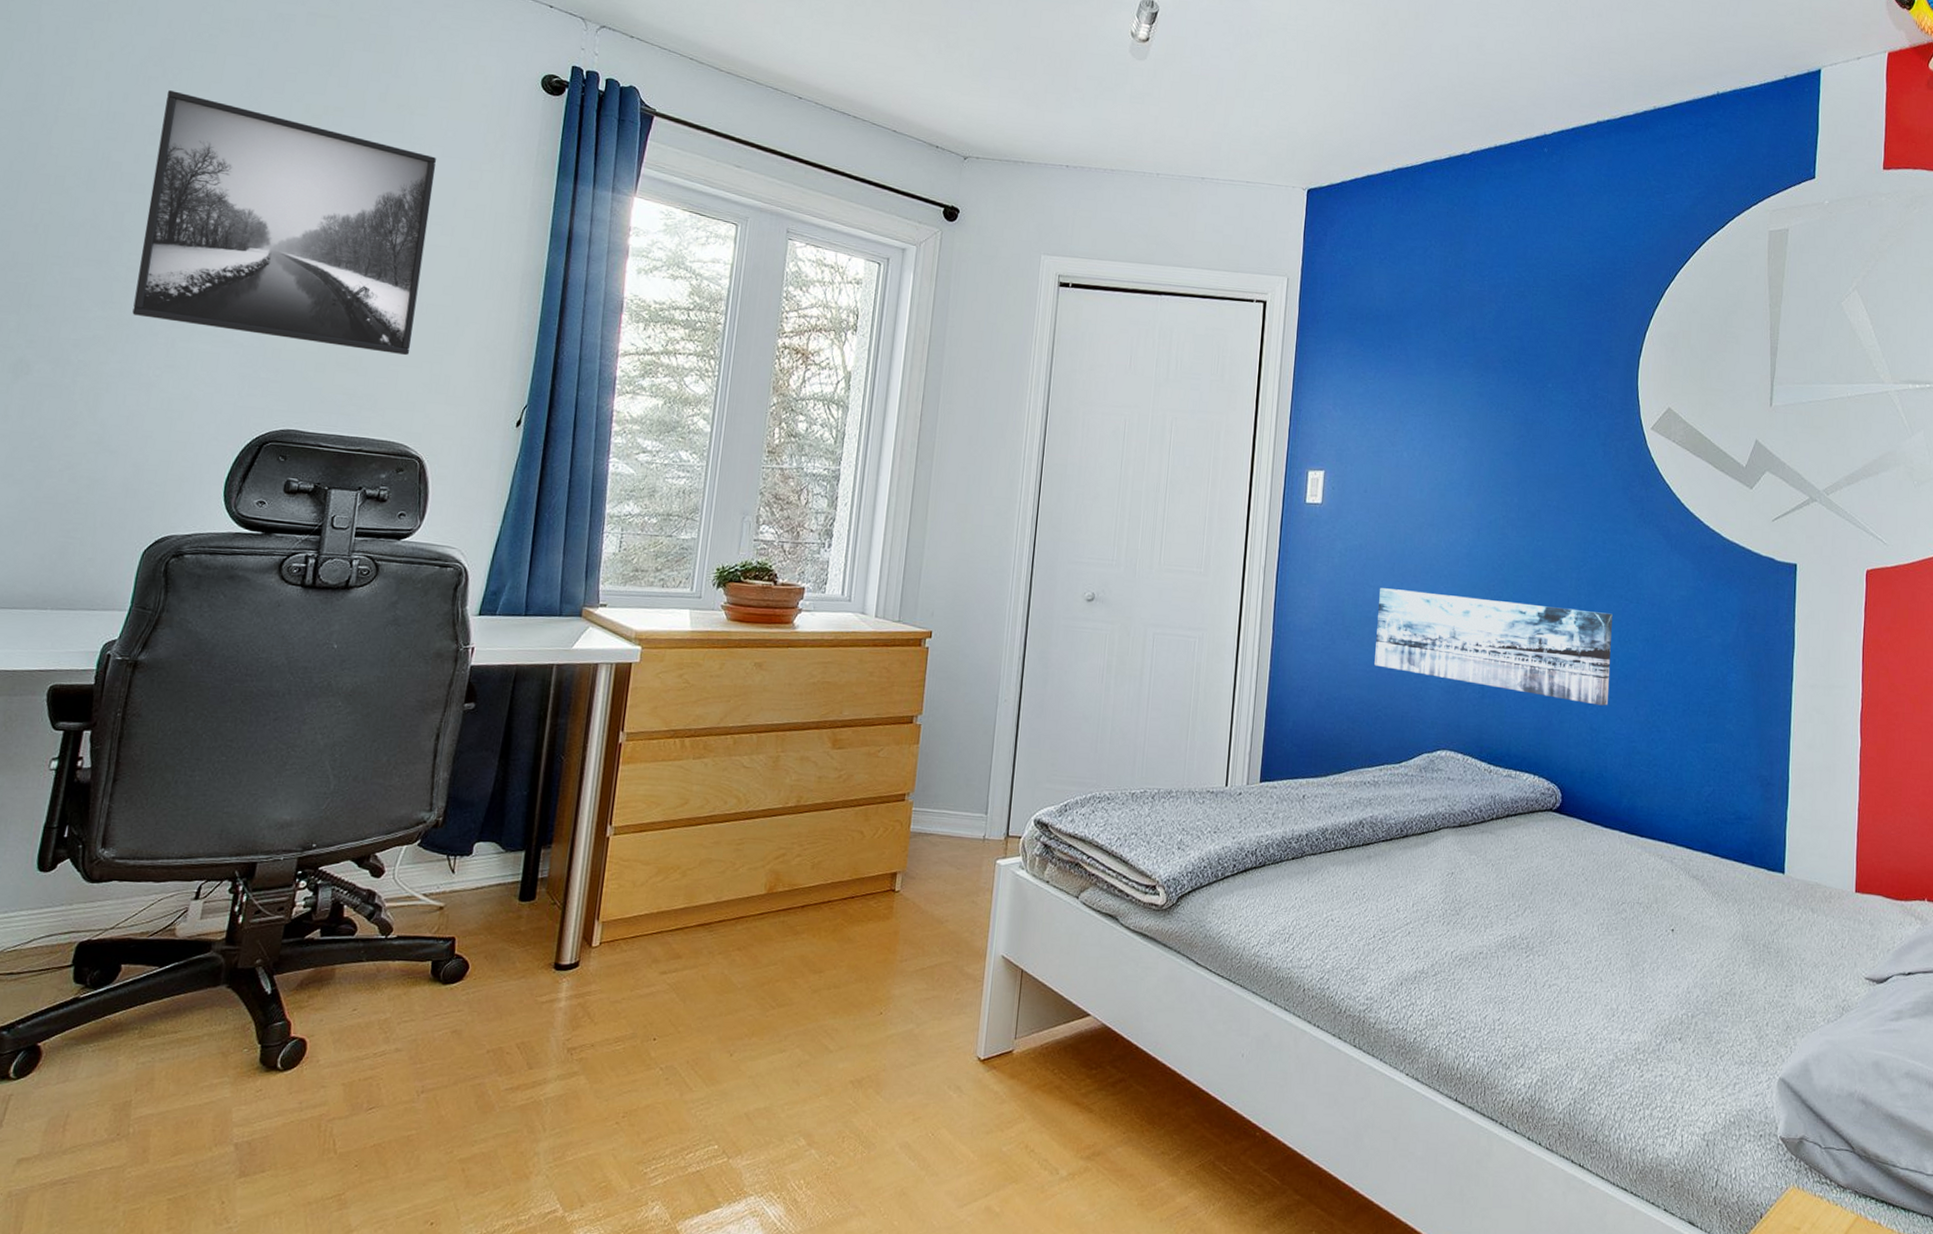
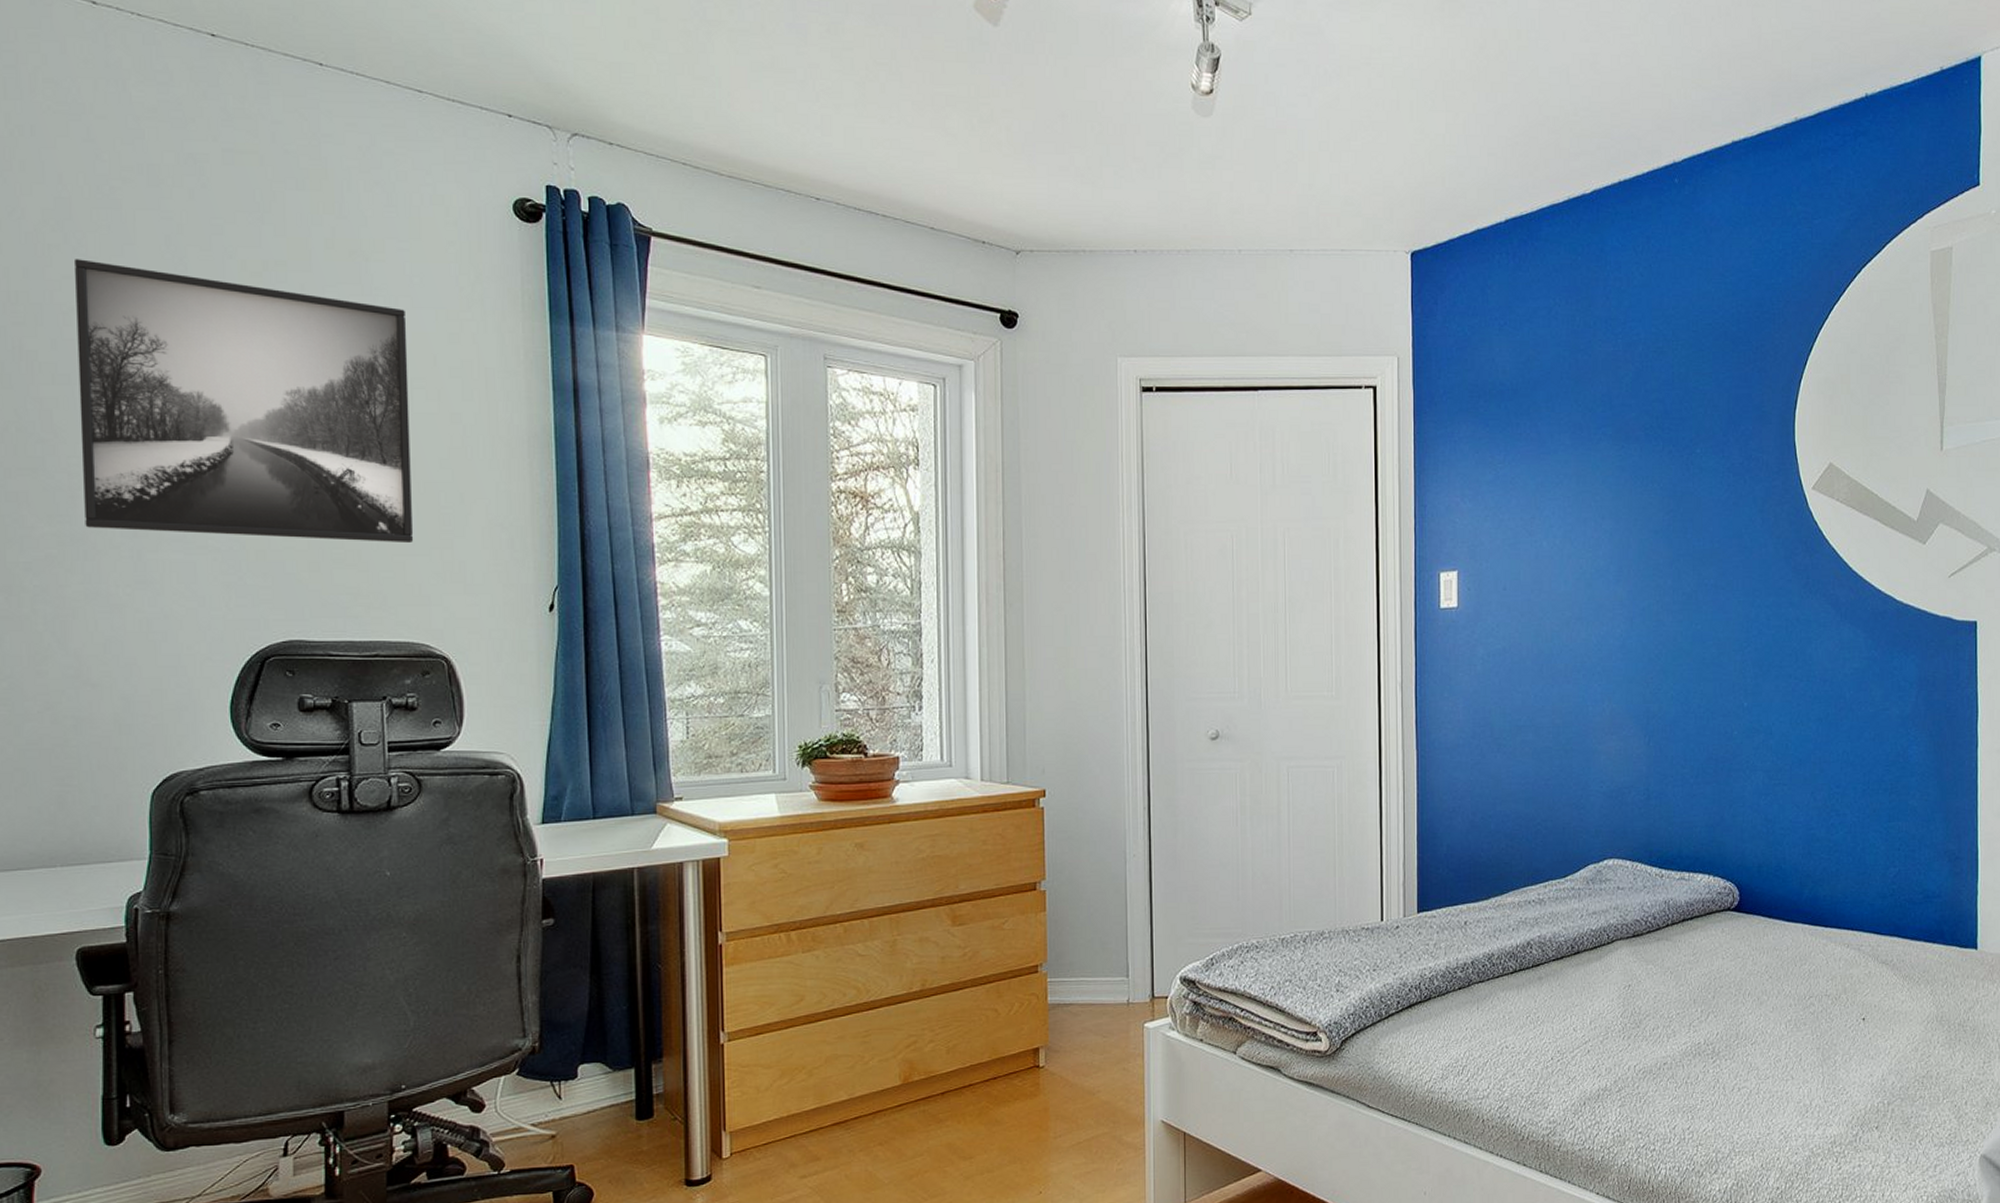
wall art: present [1374,588,1613,706] -> none [1529,692,1782,795]

